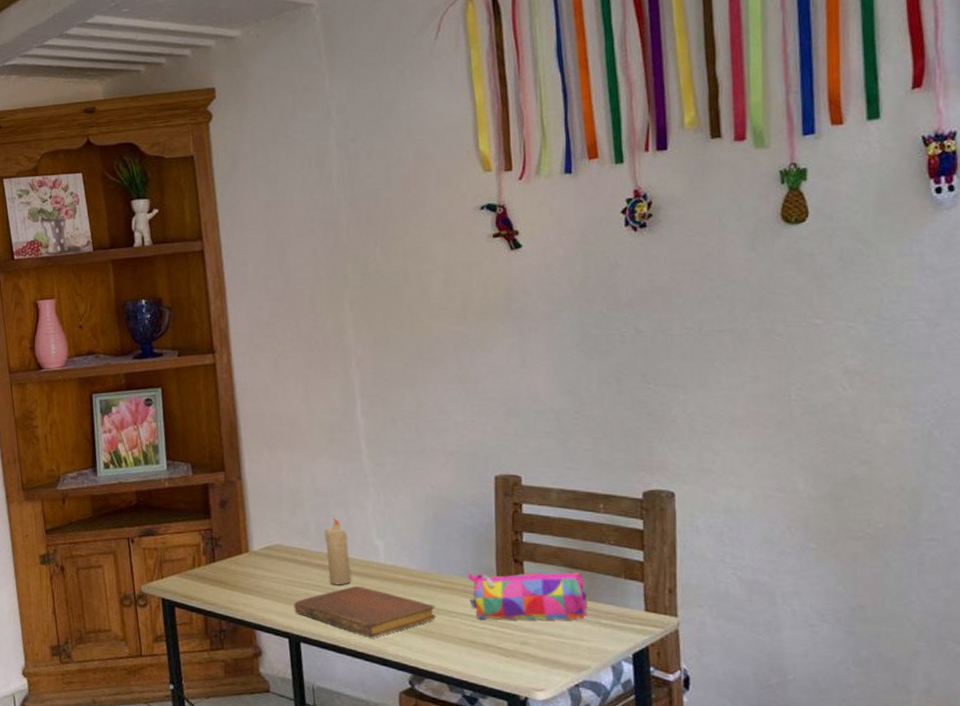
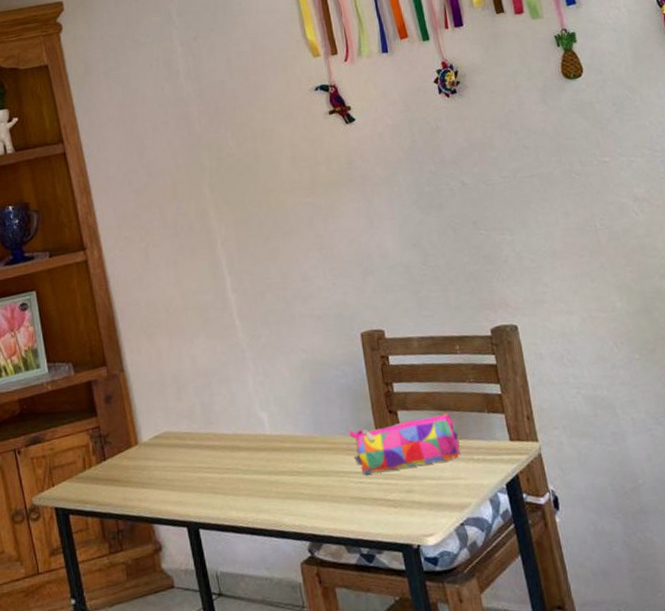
notebook: present [294,585,436,638] -> none [188,461,326,512]
candle: present [324,517,351,585] -> none [210,395,241,464]

